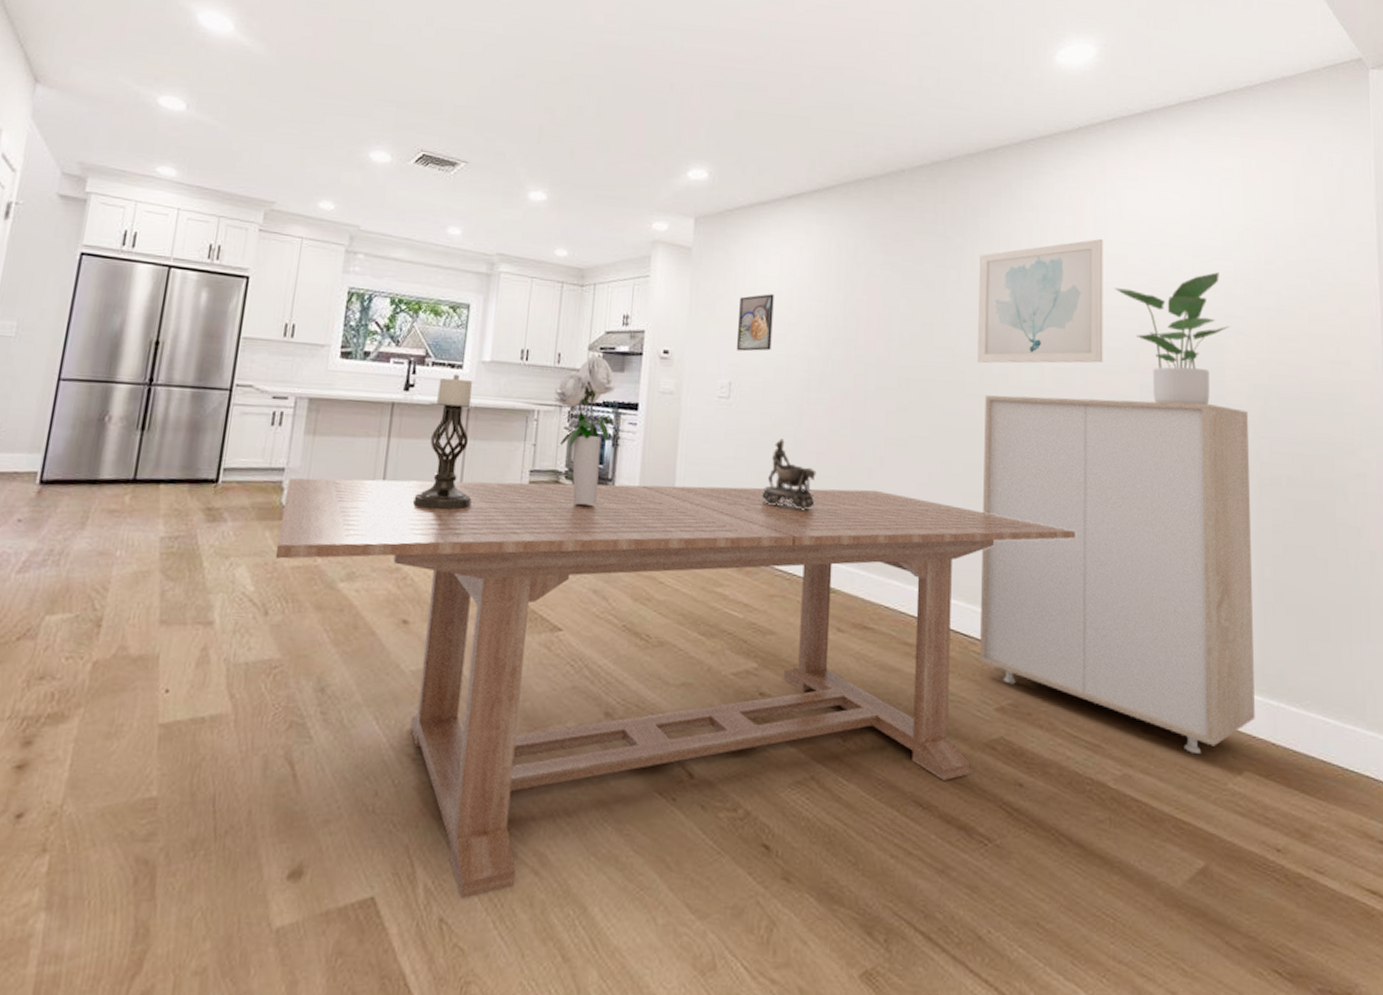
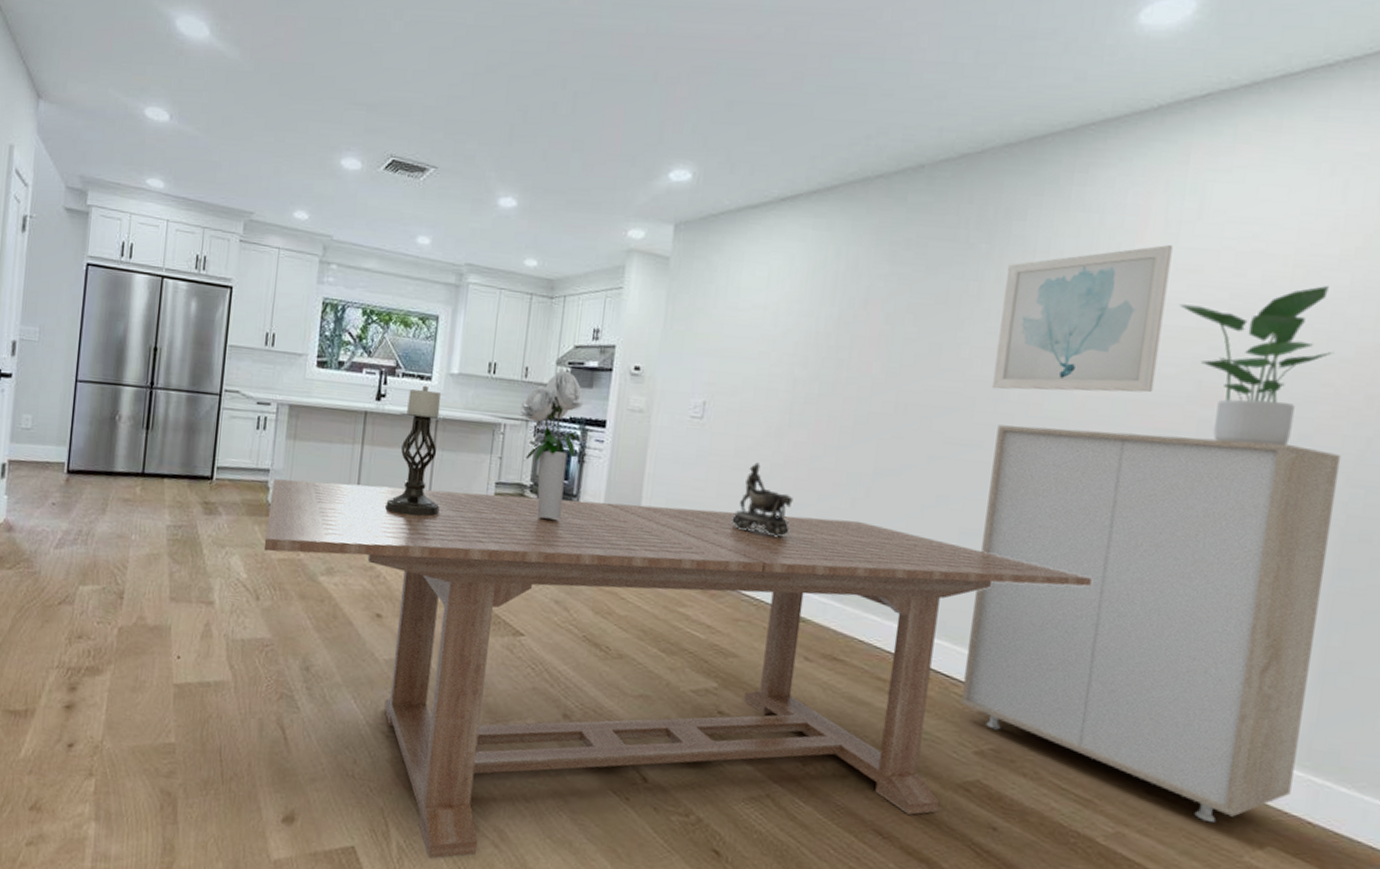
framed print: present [736,294,774,352] -> none [713,308,759,370]

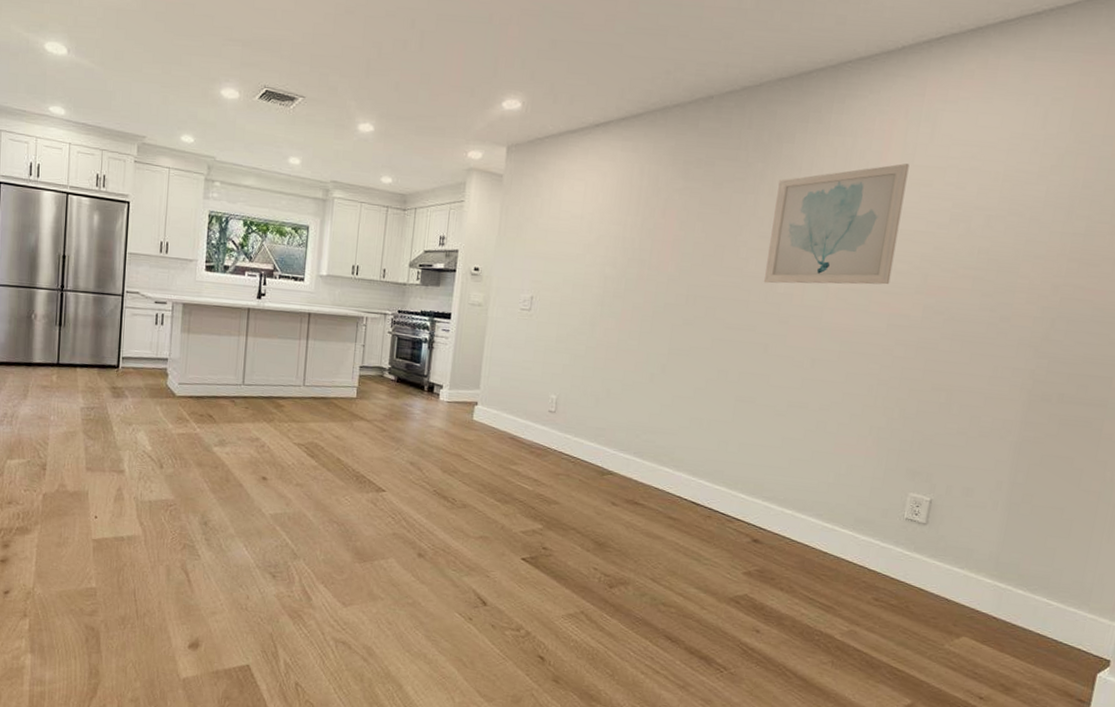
dining table: present [263,478,1092,859] -> none [165,366,838,672]
candle holder: present [385,385,445,517] -> none [267,285,316,396]
bouquet: present [520,368,584,520] -> none [379,270,432,396]
decorative bowl: present [731,462,793,538] -> none [554,346,604,408]
storage cabinet: present [960,425,1342,822] -> none [733,312,1032,620]
potted plant: present [1179,286,1334,446] -> none [912,197,1030,326]

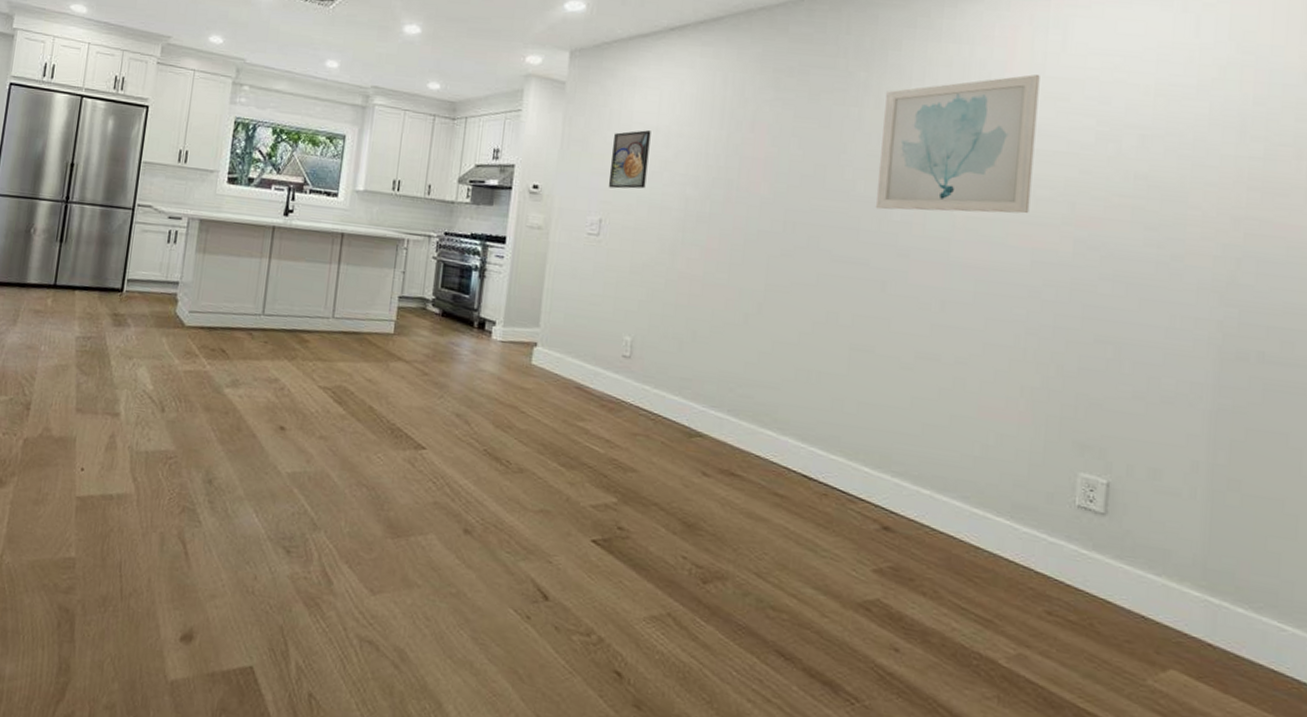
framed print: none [539,217,577,270] -> present [608,130,651,189]

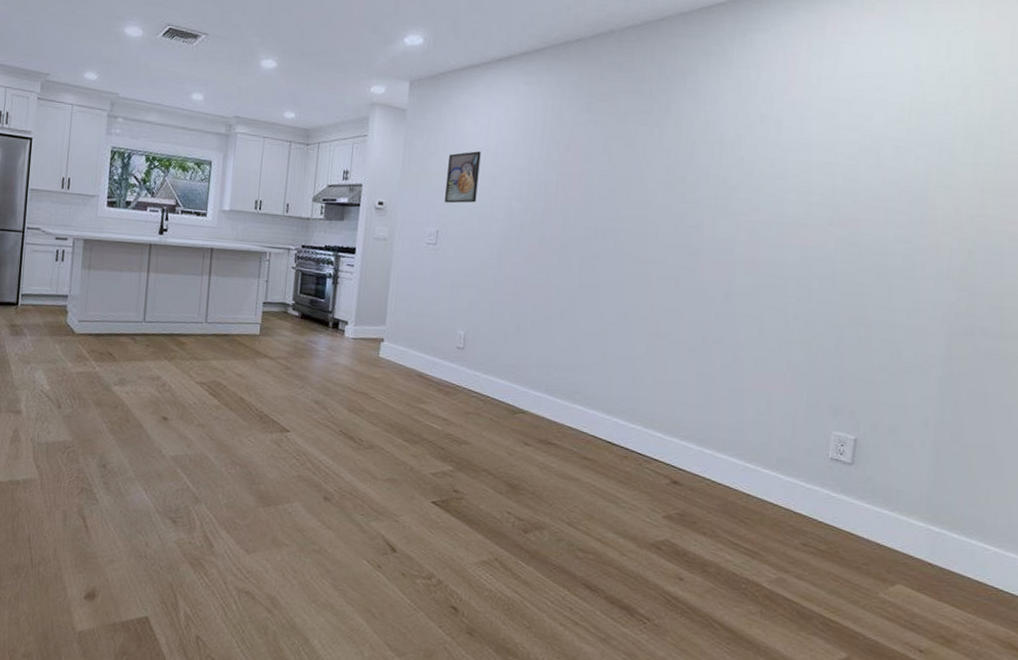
wall art: present [875,74,1040,214] -> none [672,96,815,217]

